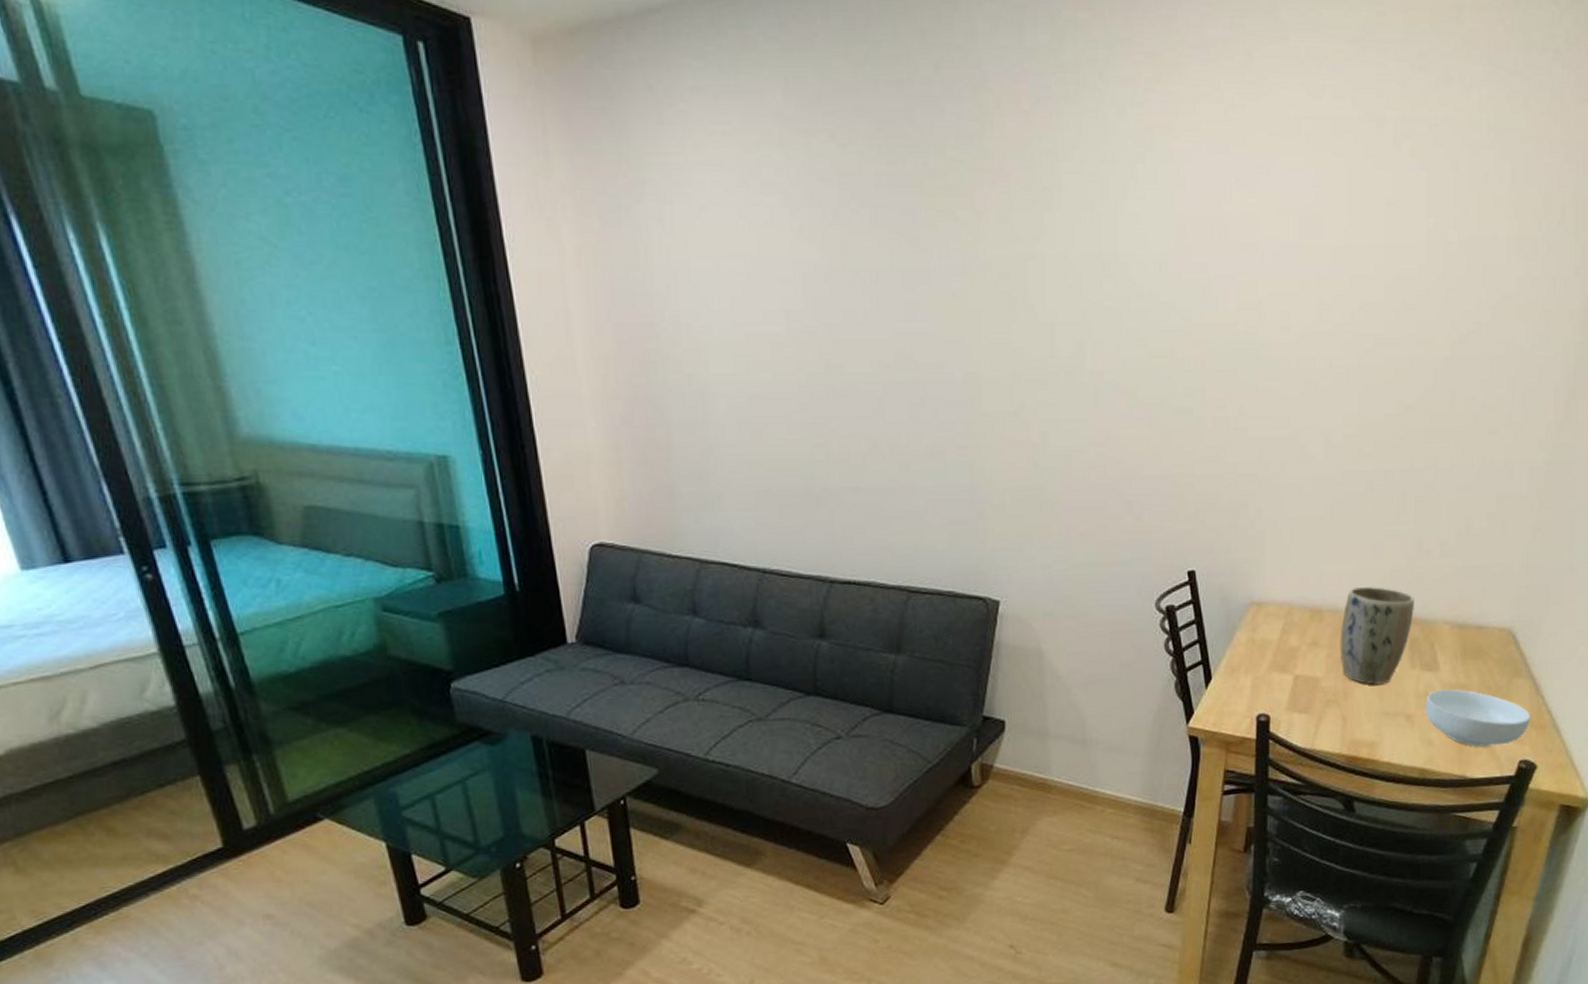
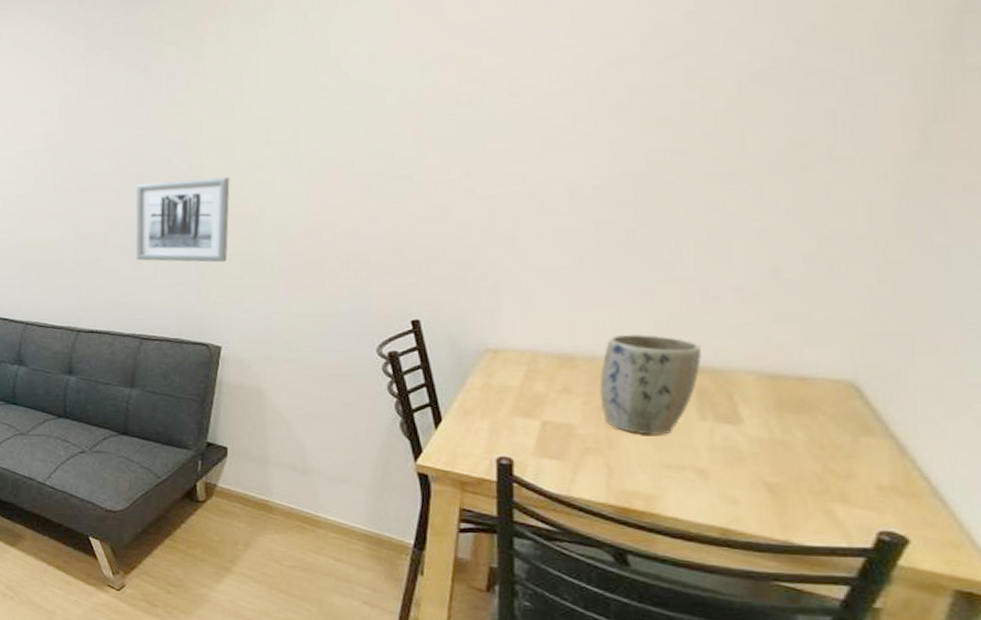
wall art: none [901,392,1011,499] -> present [135,177,230,263]
cereal bowl: present [1425,688,1531,747] -> none [724,443,895,512]

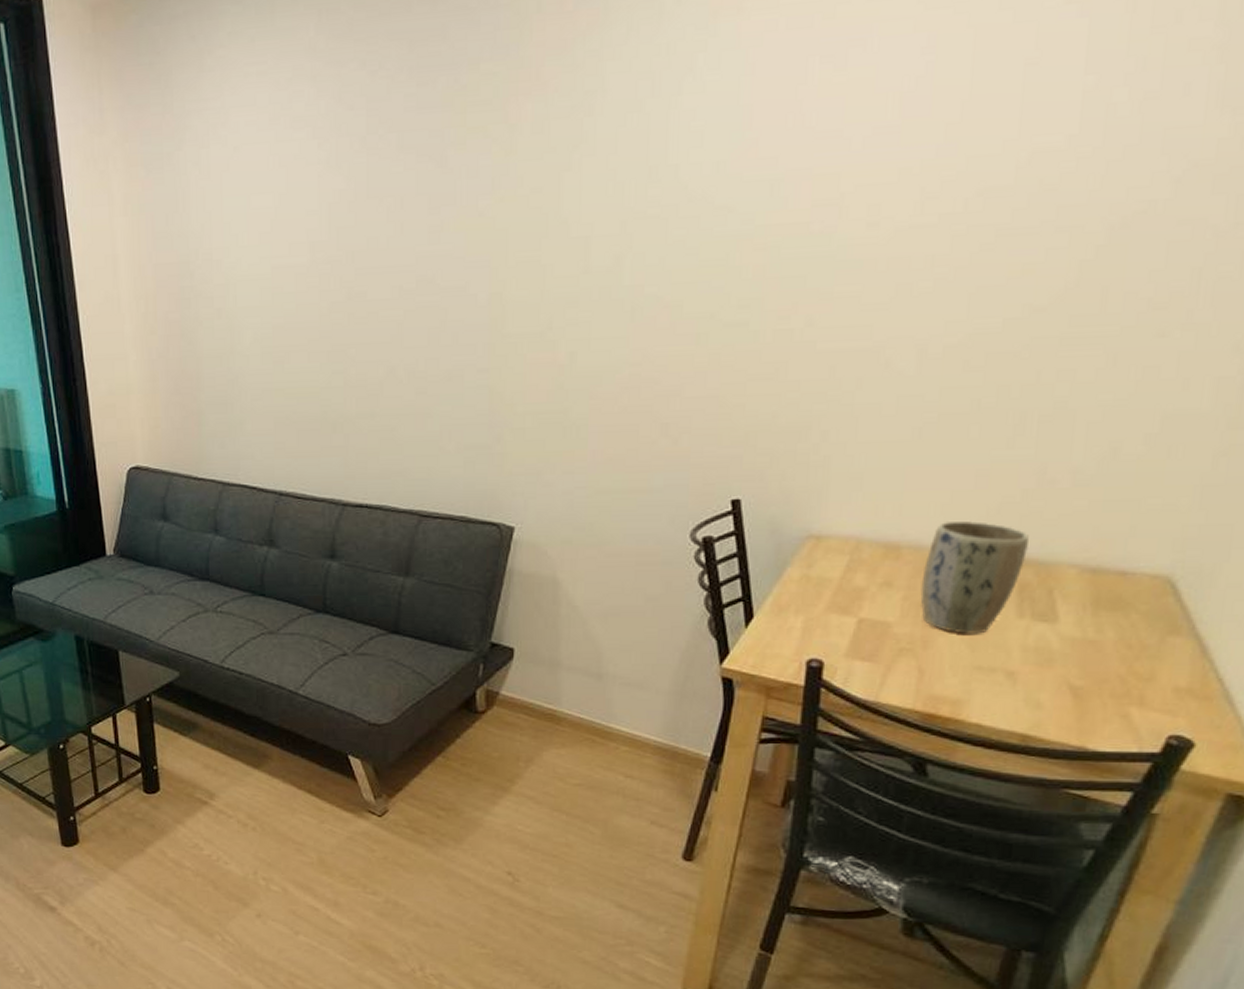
wall art: present [135,177,230,263] -> none [418,314,537,423]

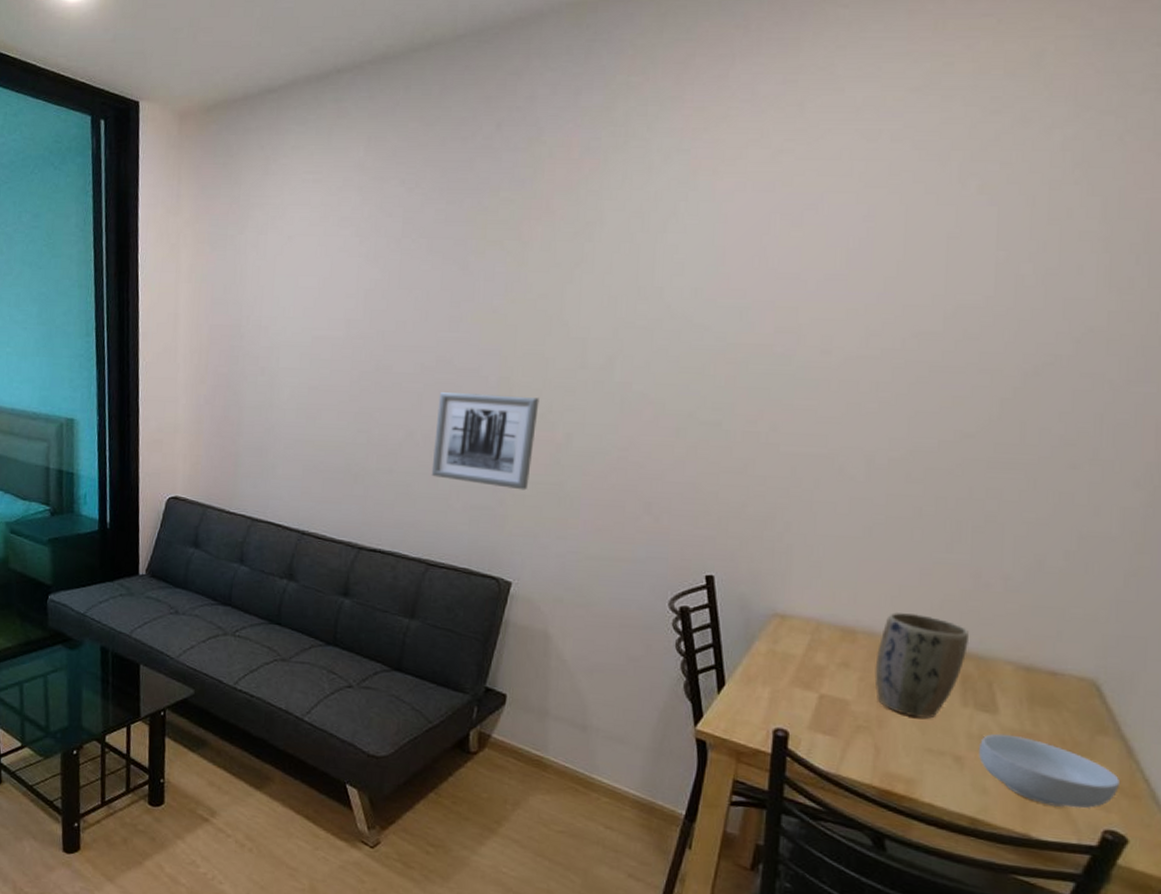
wall art: none [418,314,537,423] -> present [431,392,539,490]
cereal bowl: none [1034,643,1191,715] -> present [979,733,1121,809]

